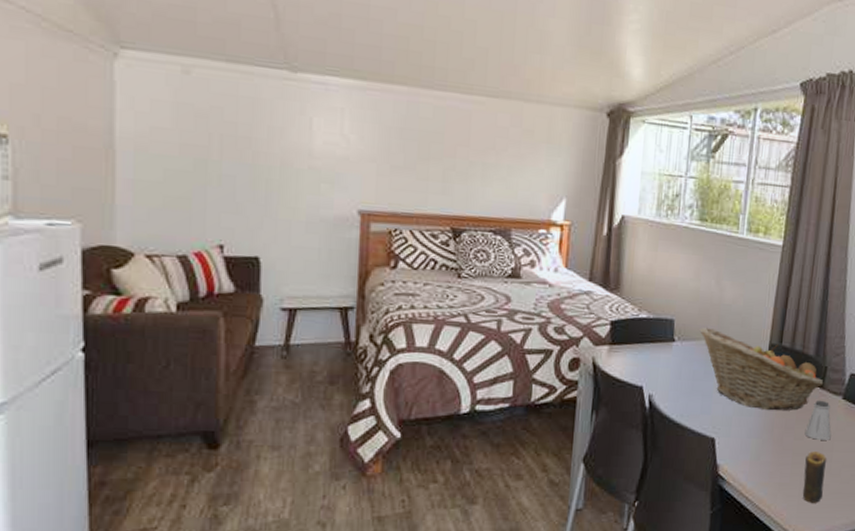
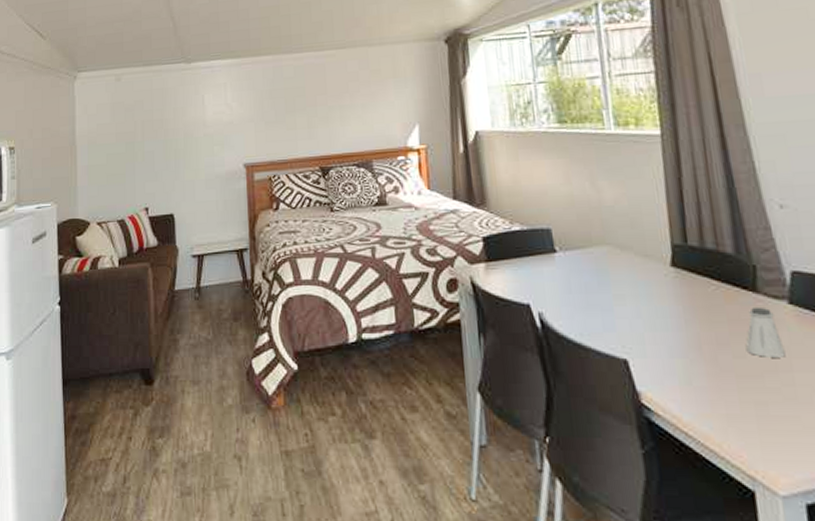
fruit basket: present [699,327,824,411] -> none [582,233,757,324]
candle: present [802,451,827,503] -> none [755,373,794,441]

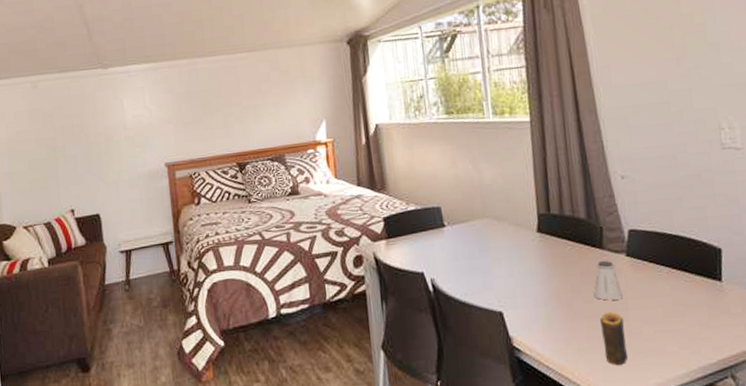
candle: none [755,373,794,441] -> present [600,312,628,365]

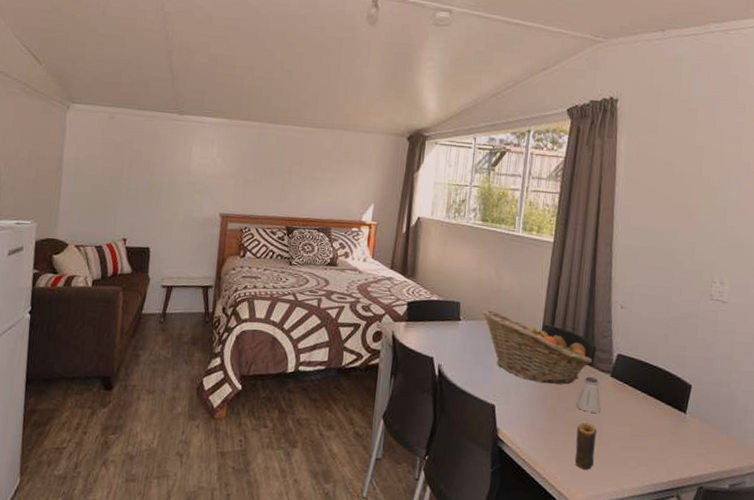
fruit basket: none [466,208,603,279] -> present [481,309,593,385]

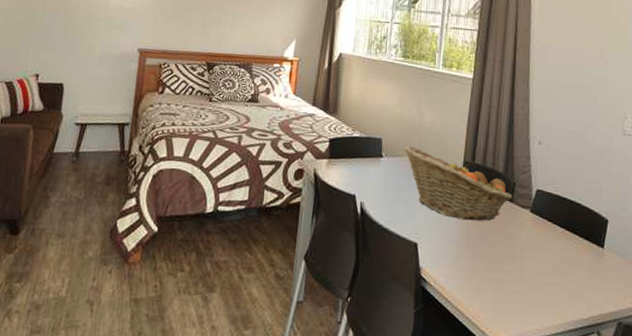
candle: present [574,422,597,470] -> none [497,259,519,308]
saltshaker: present [576,377,601,413] -> none [497,213,522,249]

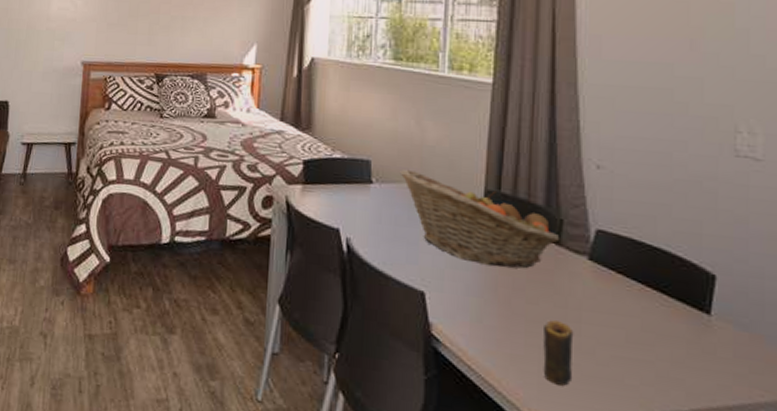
candle: none [497,259,519,308] -> present [543,320,574,386]

